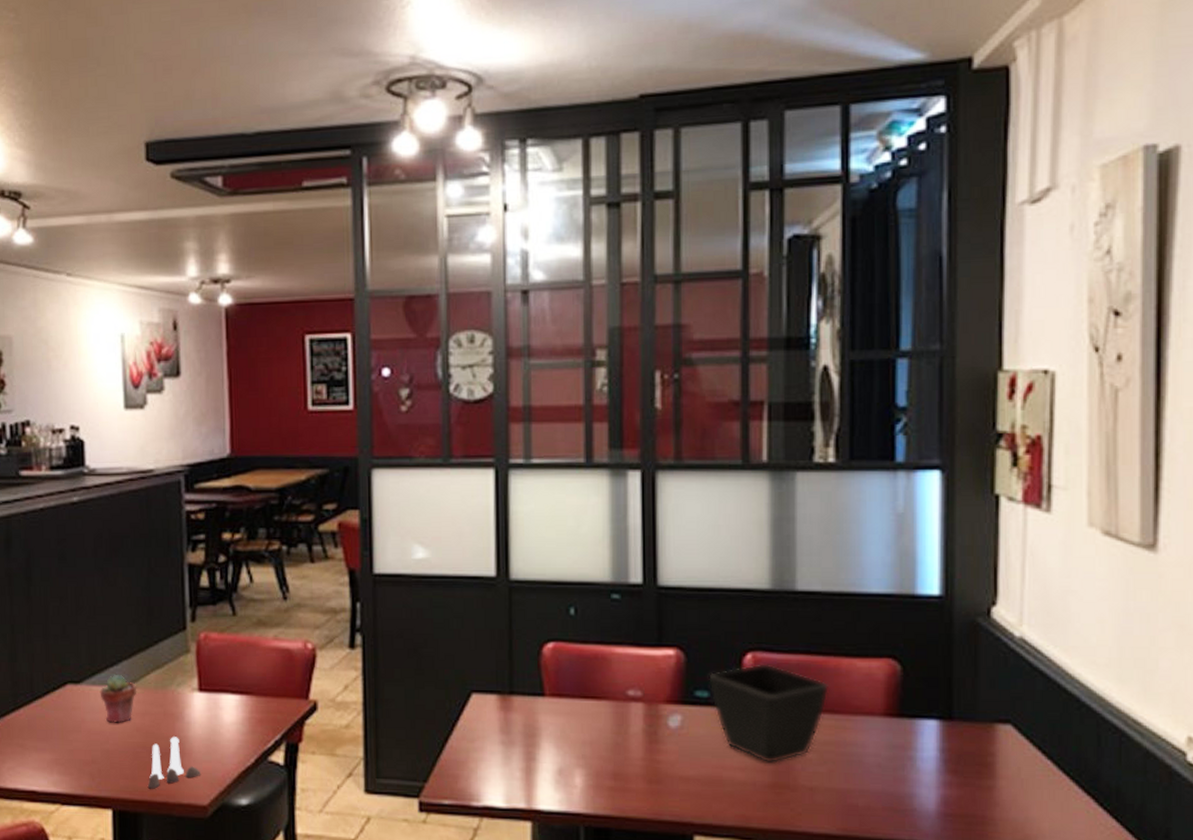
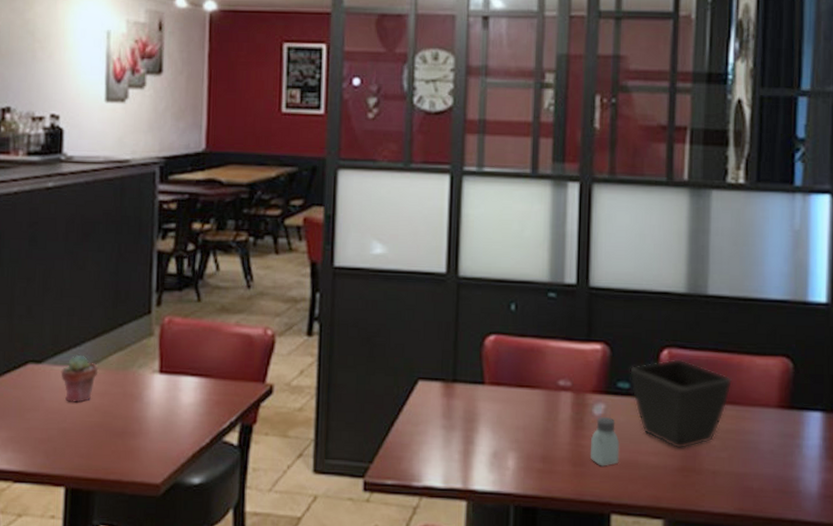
salt and pepper shaker set: present [148,737,200,789] -> none [103,416,156,468]
saltshaker: none [666,728,701,783] -> present [590,416,620,466]

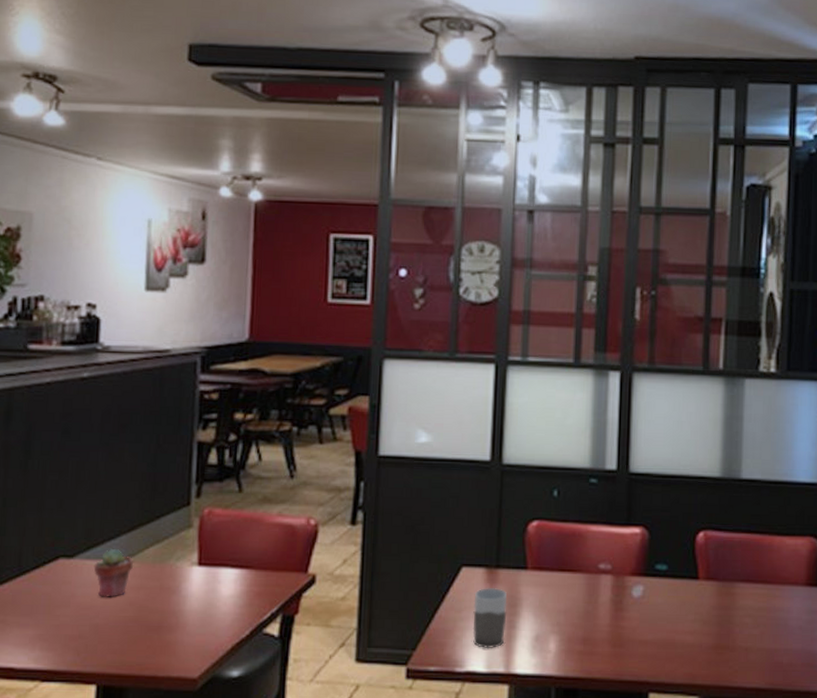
mug: none [429,401,465,464] -> present [473,587,507,649]
saltshaker: present [590,416,620,466] -> none [629,598,658,647]
flower pot: present [630,358,733,449] -> none [667,540,764,628]

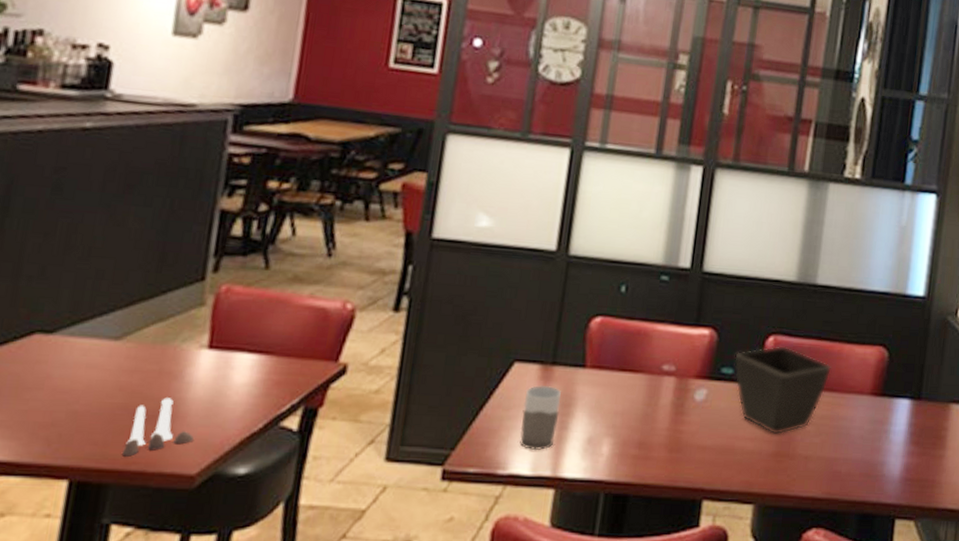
potted succulent: present [93,549,134,597] -> none [78,326,130,381]
salt and pepper shaker set: none [137,610,193,663] -> present [122,398,194,457]
flower pot: none [667,540,764,628] -> present [734,345,832,435]

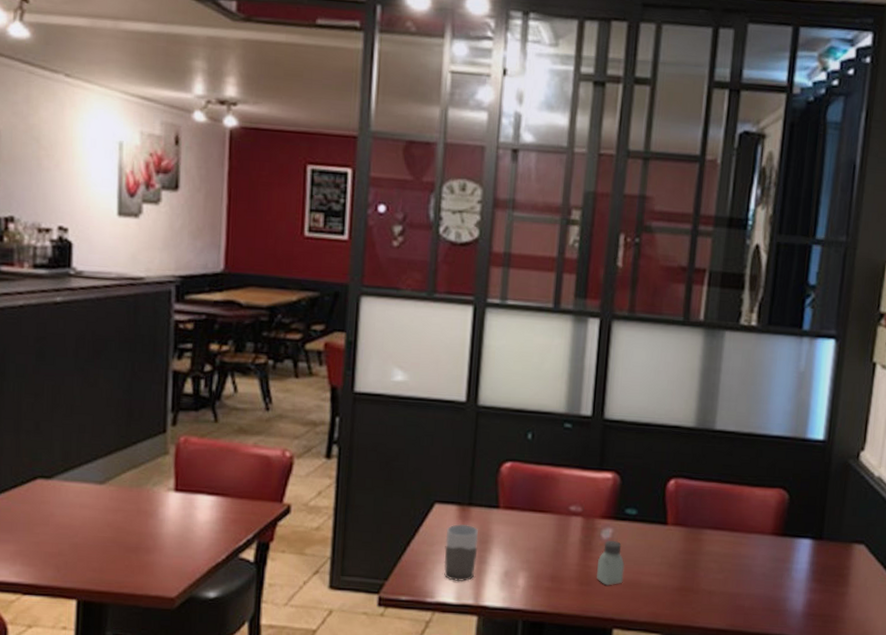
salt and pepper shaker set: present [122,398,194,457] -> none [116,533,170,581]
saltshaker: none [688,402,718,452] -> present [597,540,625,586]
flower pot: present [734,345,832,435] -> none [637,487,733,571]

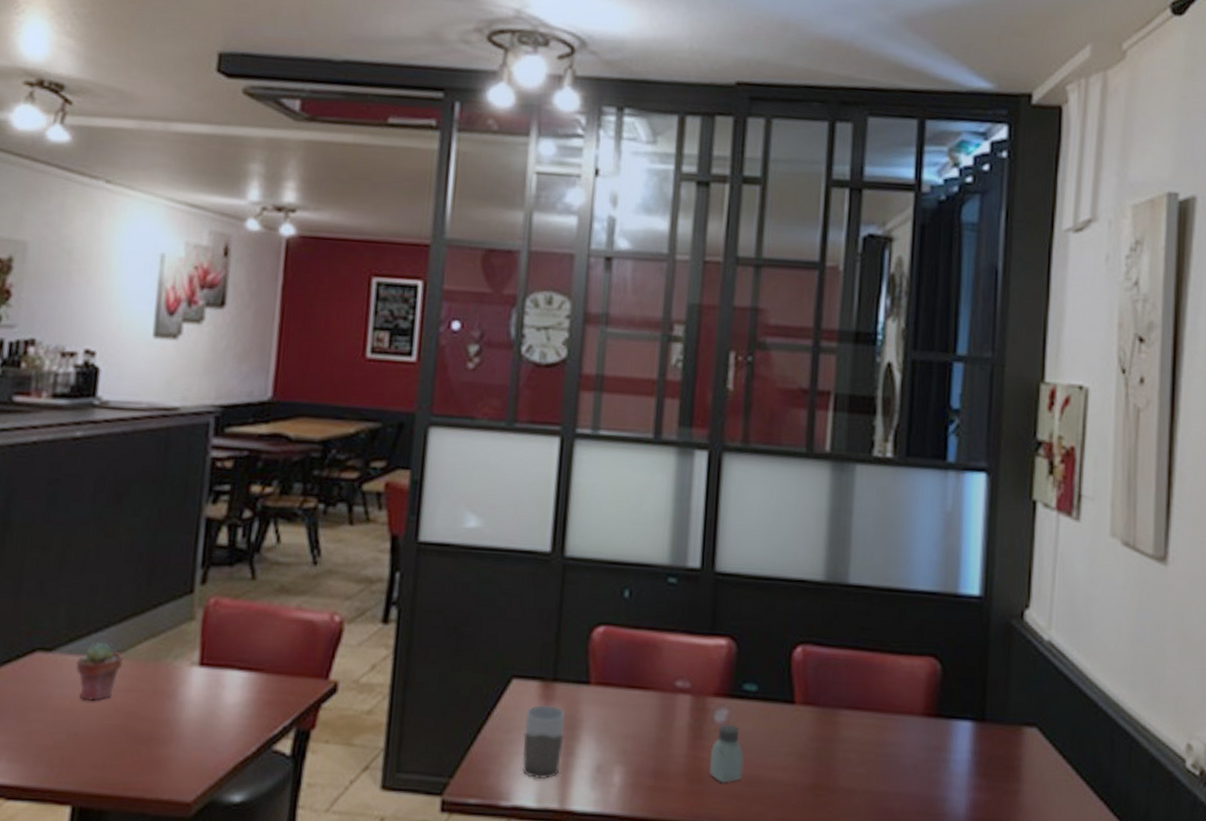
potted succulent: none [71,472,111,518] -> present [76,643,124,701]

